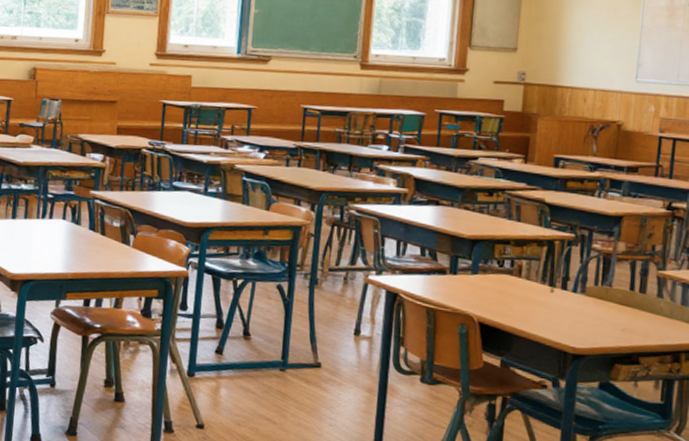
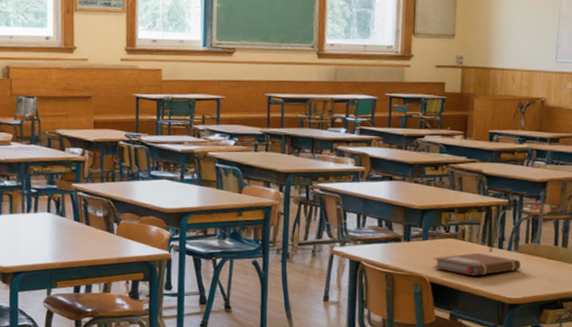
notebook: none [483,292,588,319] -> present [433,252,521,276]

